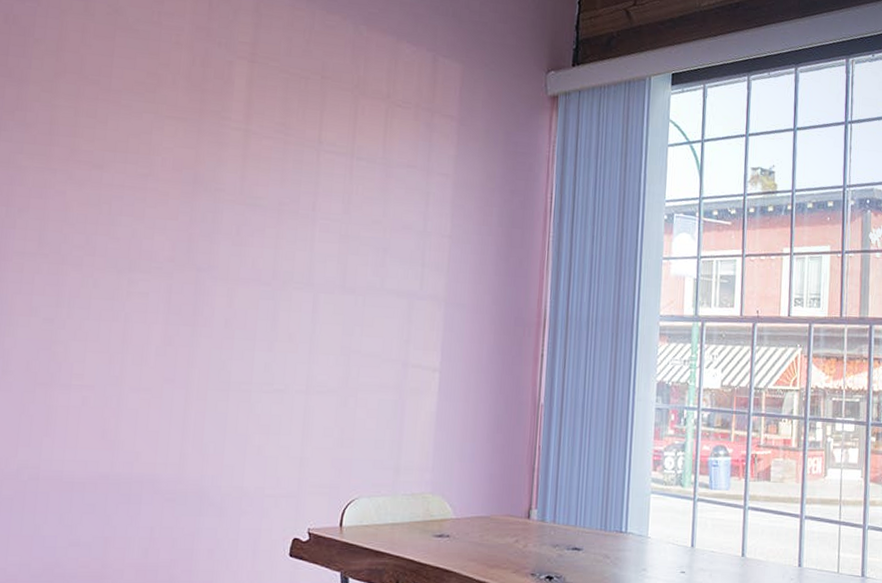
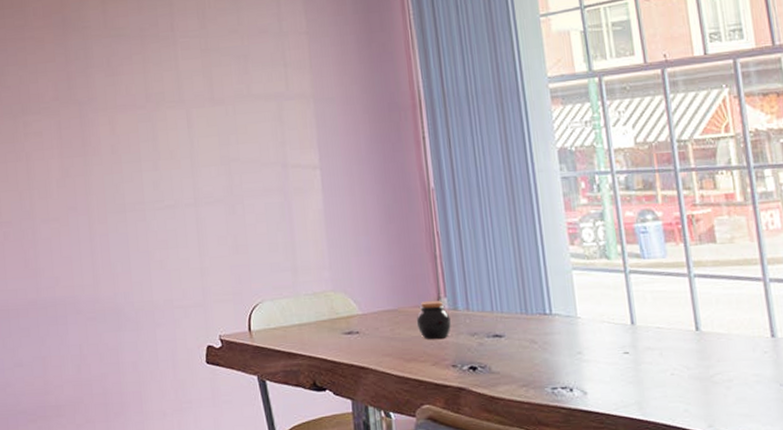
jar: none [505,510,538,549] -> present [416,300,452,340]

